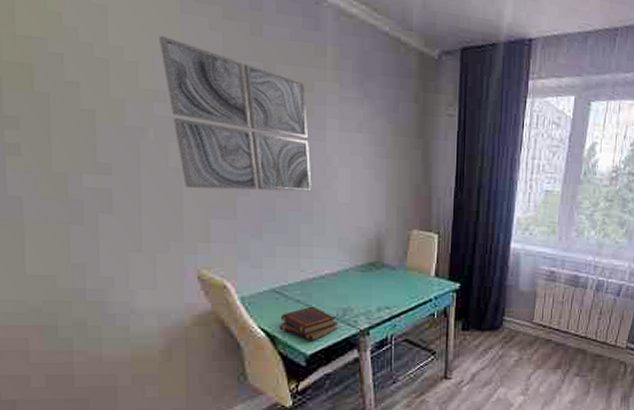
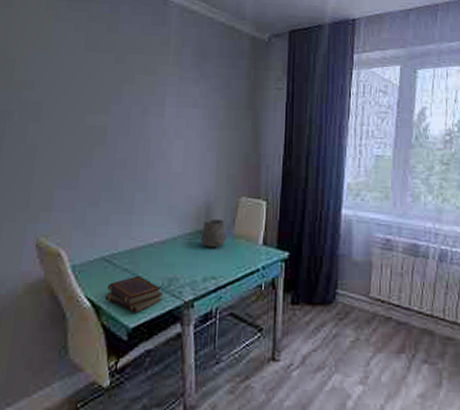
wall art: present [159,36,312,192] -> none [34,38,150,163]
ceramic cup: none [372,251,398,280] -> present [200,219,226,248]

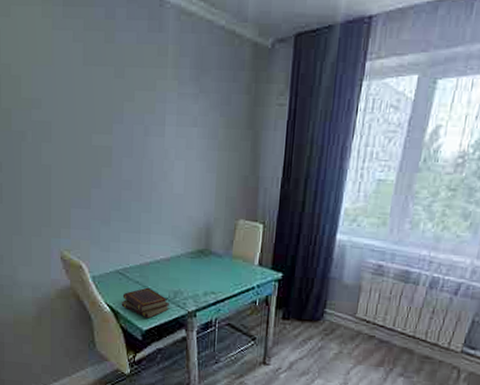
ceramic cup: present [200,219,226,248] -> none [201,240,225,267]

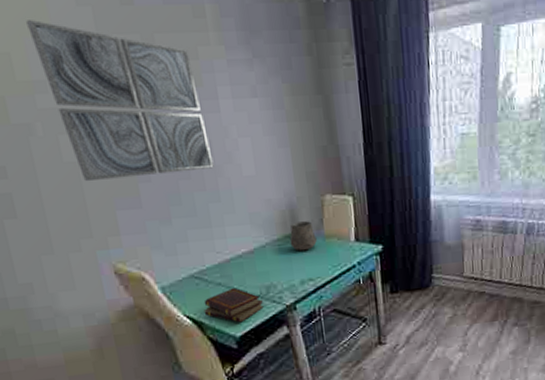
wall art: none [36,51,152,184] -> present [26,20,214,182]
ceramic cup: none [201,240,225,267] -> present [289,221,317,251]

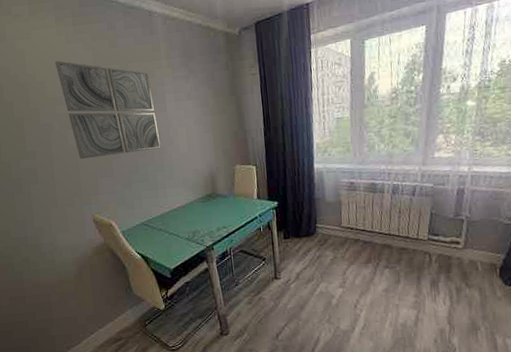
book set: present [203,287,264,323] -> none [149,232,190,259]
ceramic cup: present [289,221,317,251] -> none [210,184,229,206]

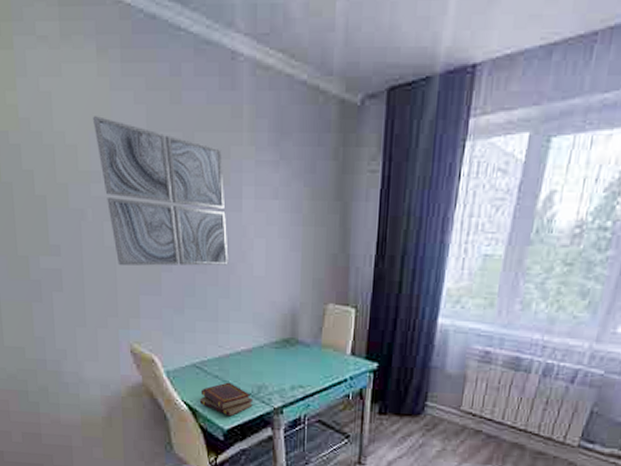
book set: none [149,232,190,259] -> present [199,382,253,417]

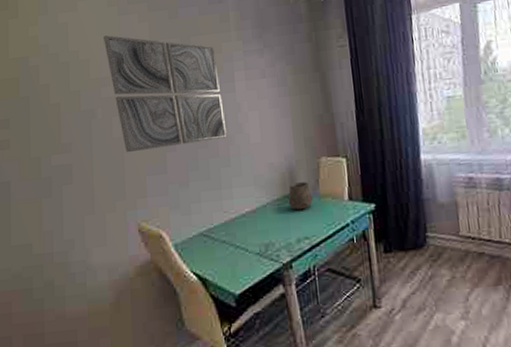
book set: present [199,382,253,417] -> none [208,245,262,281]
ceramic cup: none [287,327,313,357] -> present [288,182,313,210]

